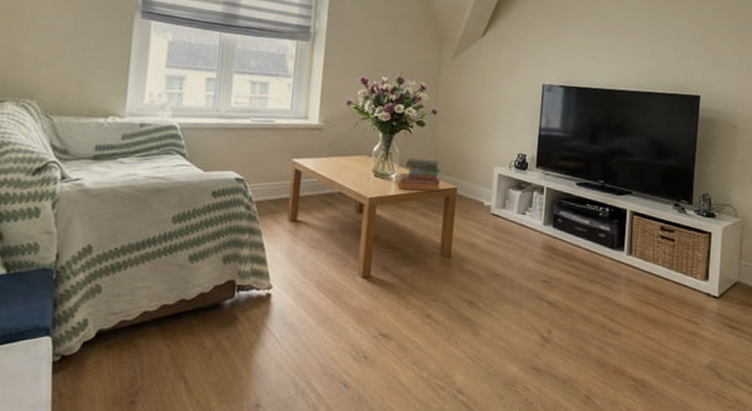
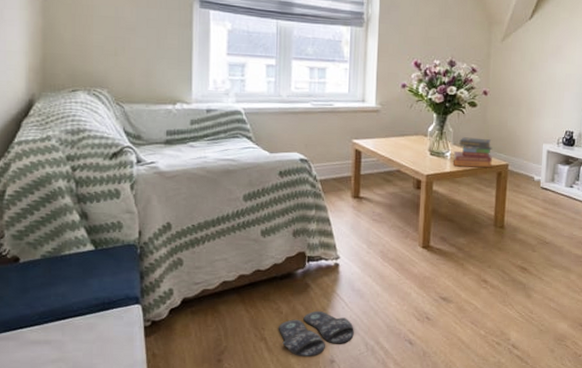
slippers: none [201,346,284,400] -> present [279,310,354,357]

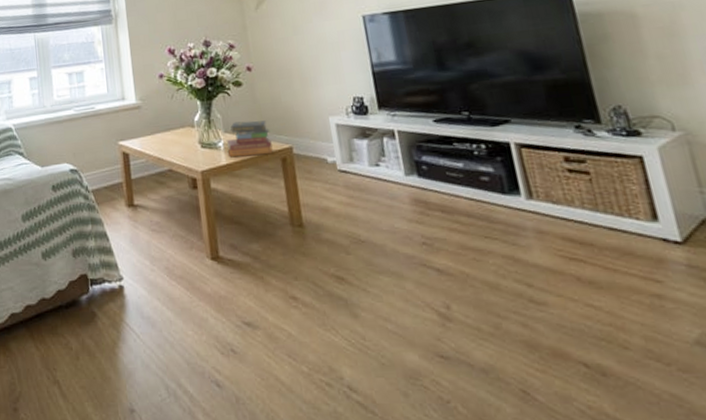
slippers: present [279,310,354,357] -> none [70,345,151,405]

